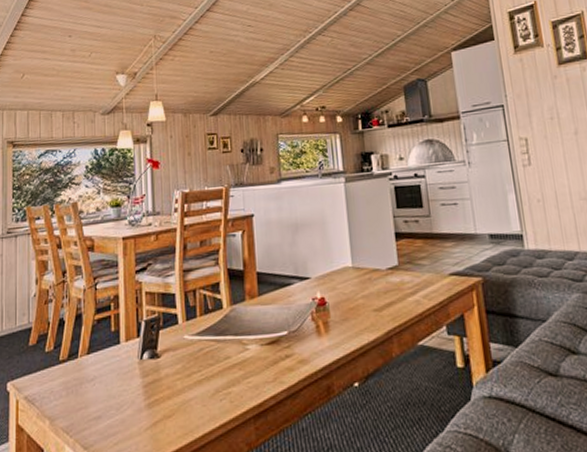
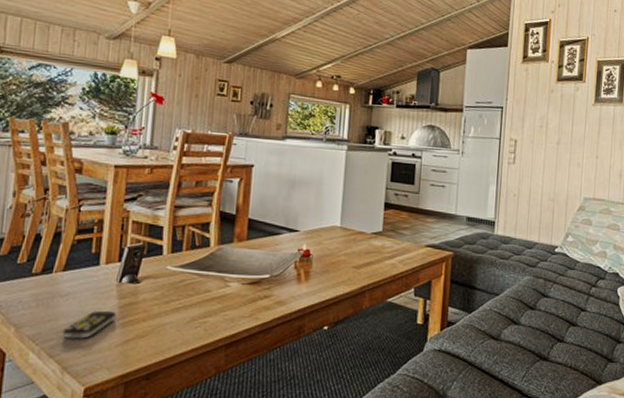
remote control: none [93,392,142,427] -> present [62,311,116,339]

